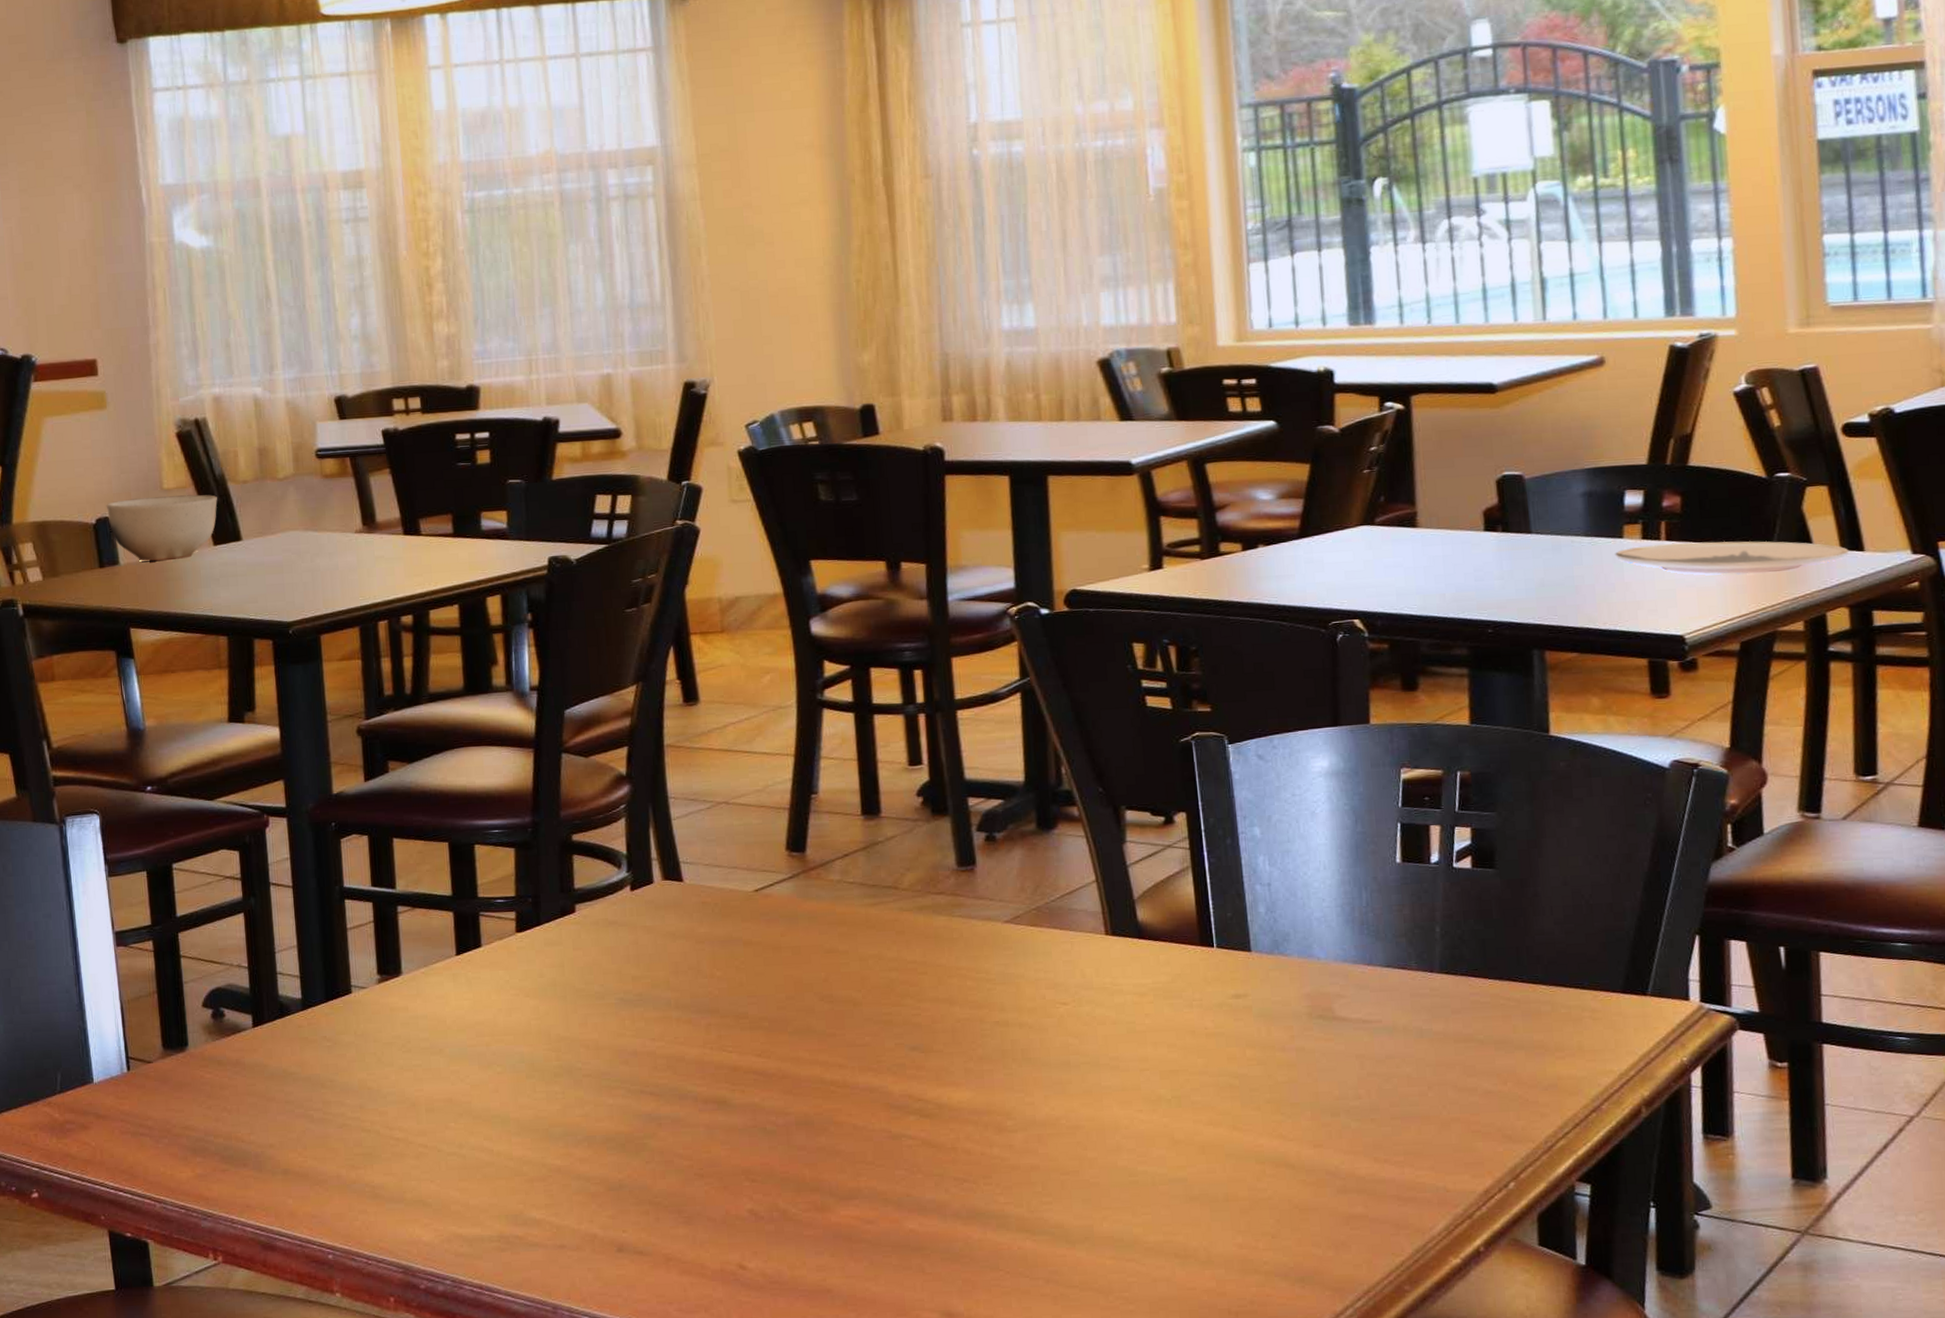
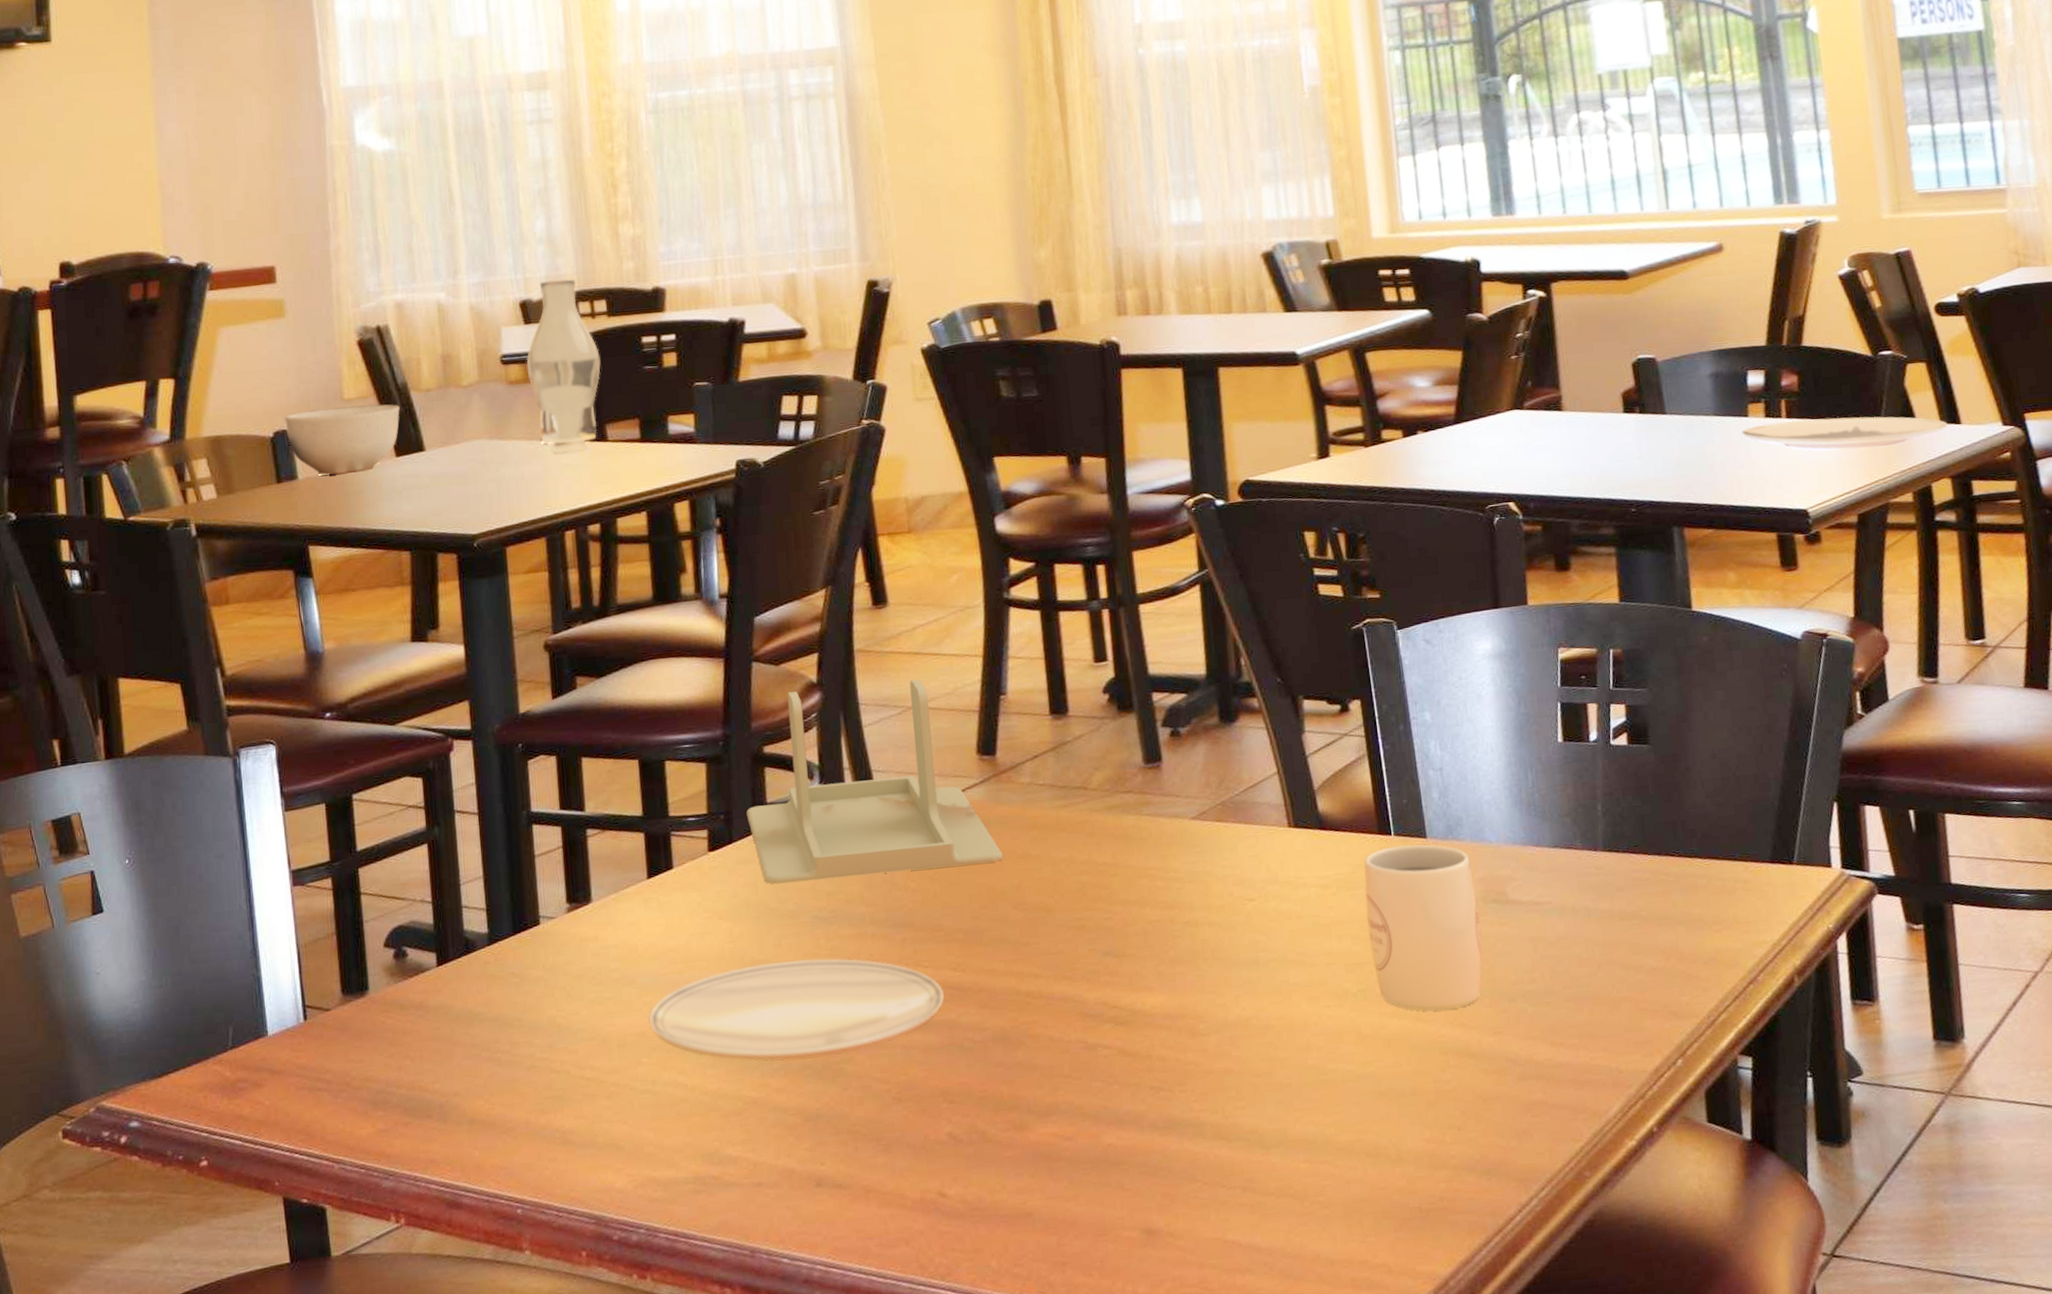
vase: none [341,376,415,547] -> present [526,279,601,455]
plate: none [456,1038,749,1133] -> present [648,958,945,1062]
napkin holder: none [553,776,811,967] -> present [746,680,1004,885]
mug: none [1183,957,1306,1120] -> present [1363,844,1482,1011]

